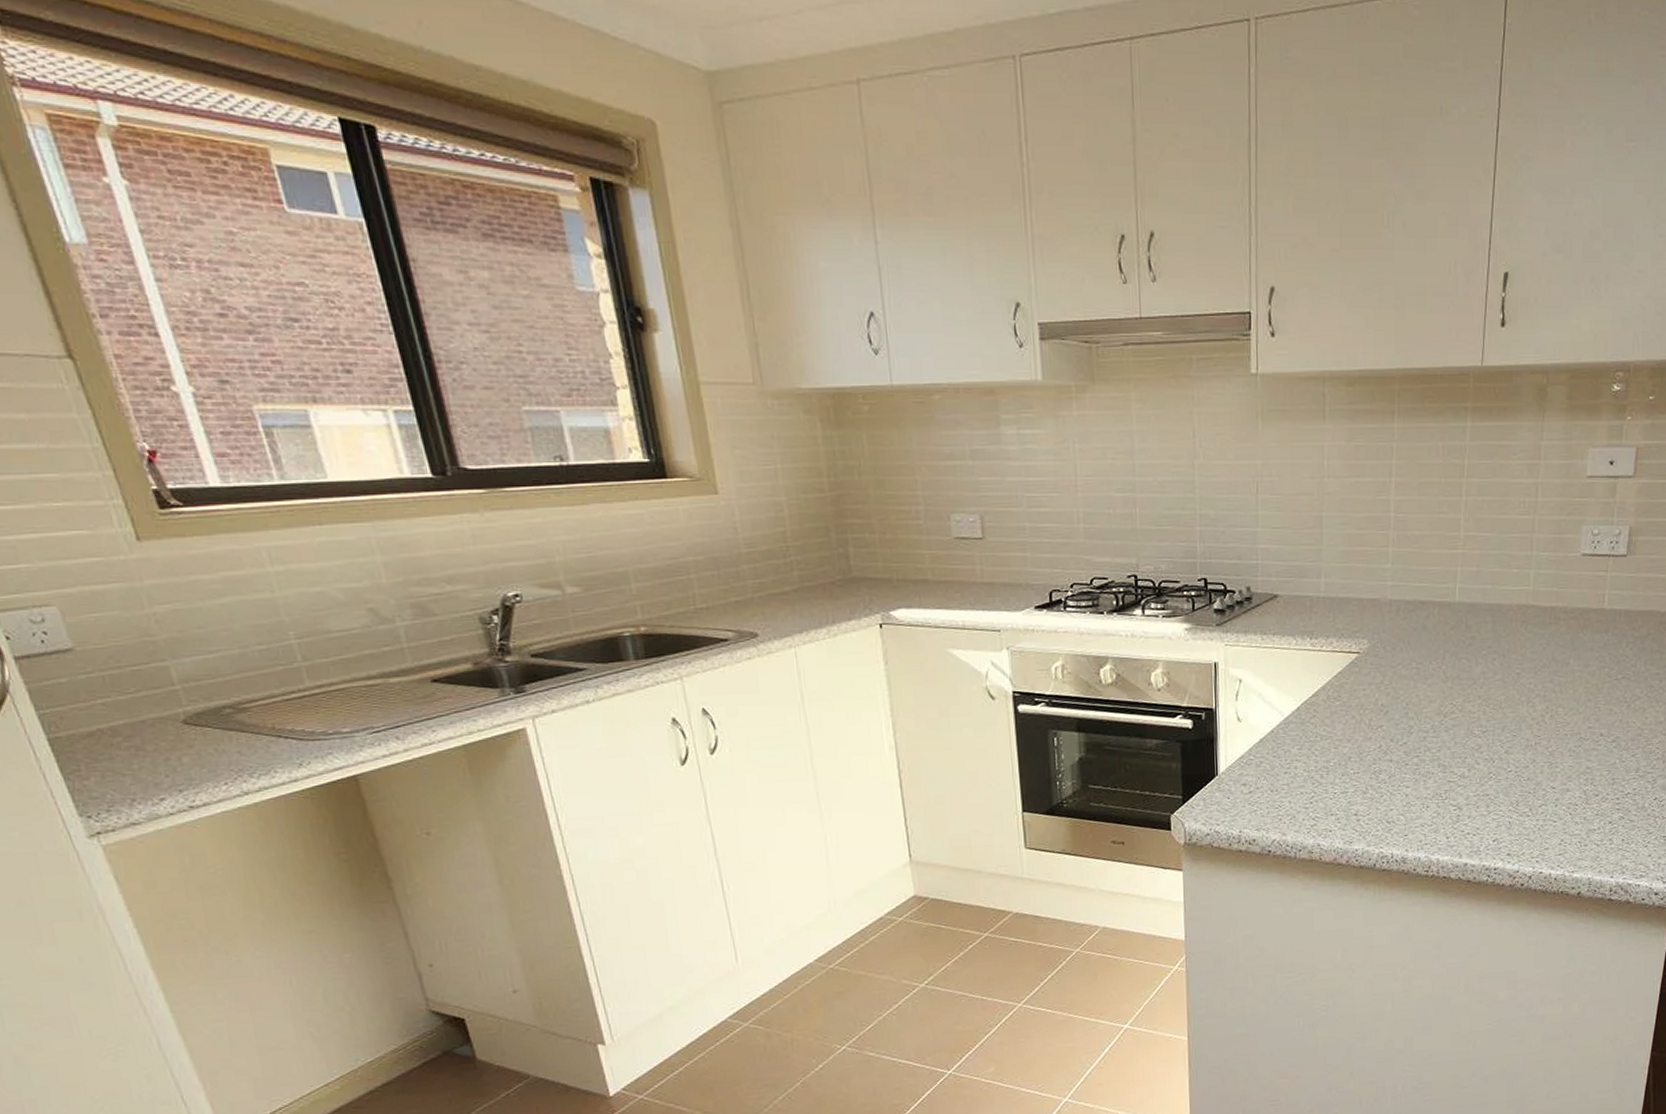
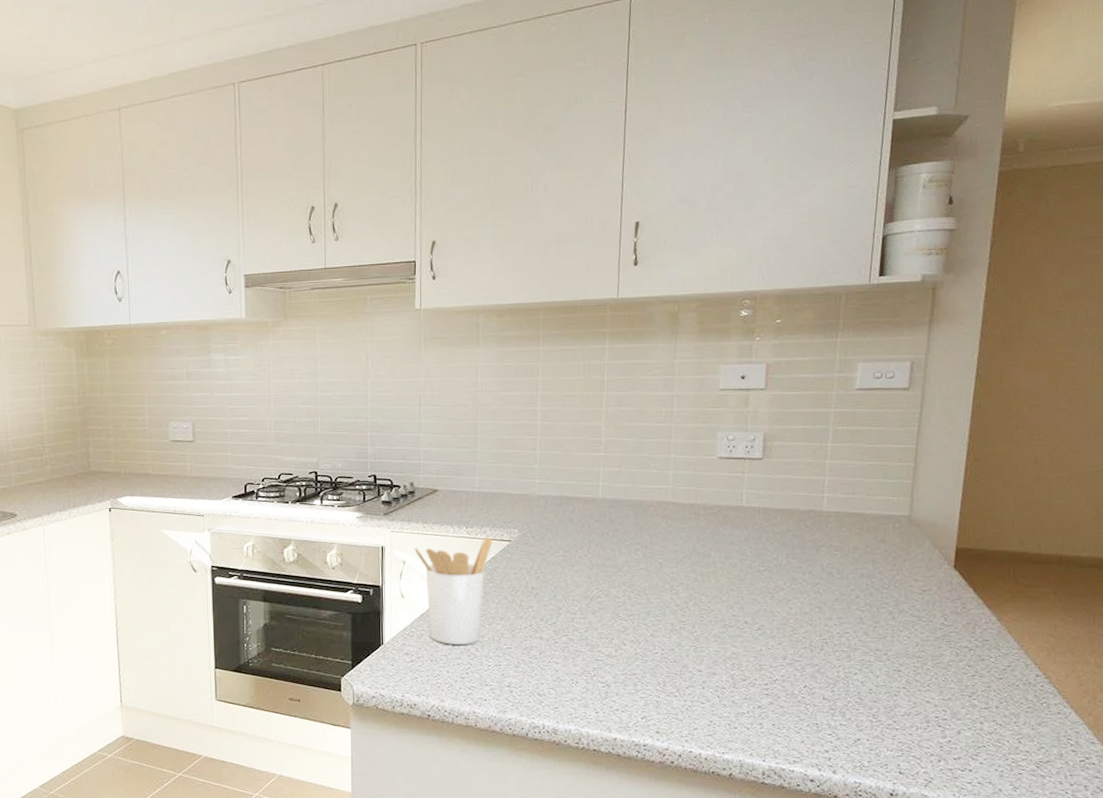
utensil holder: none [1252,649,1339,772] -> present [414,537,492,645]

